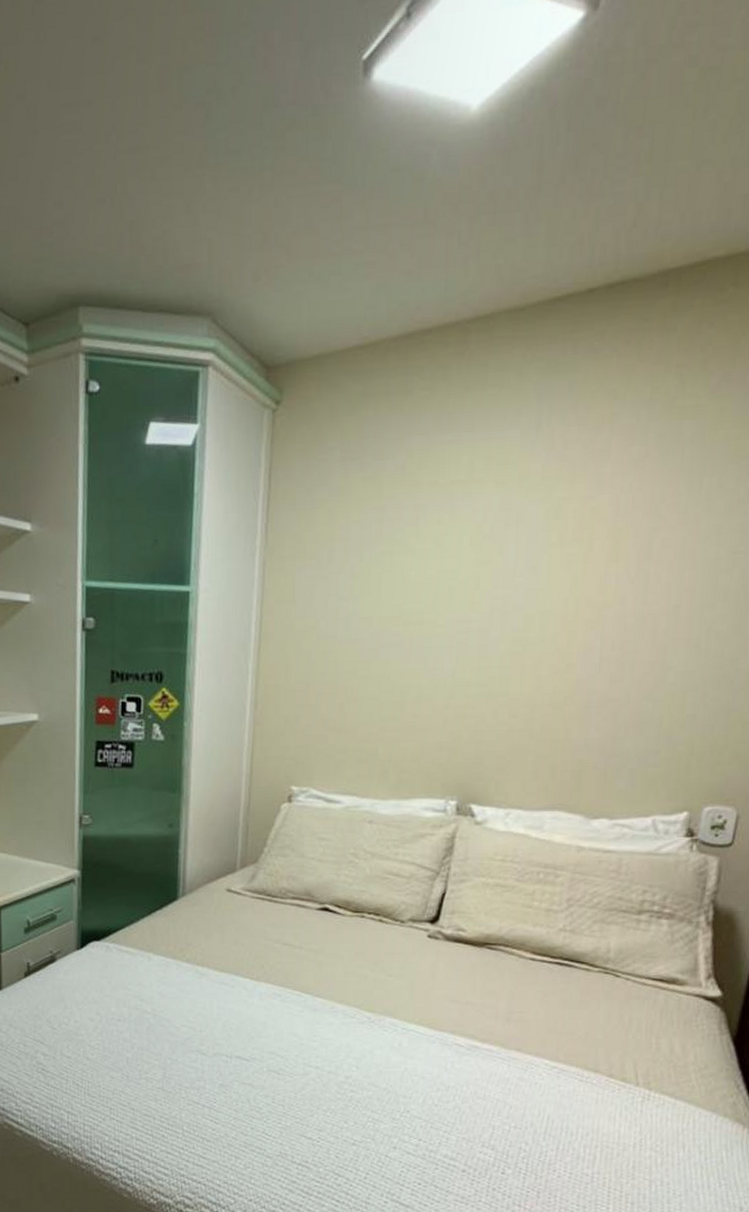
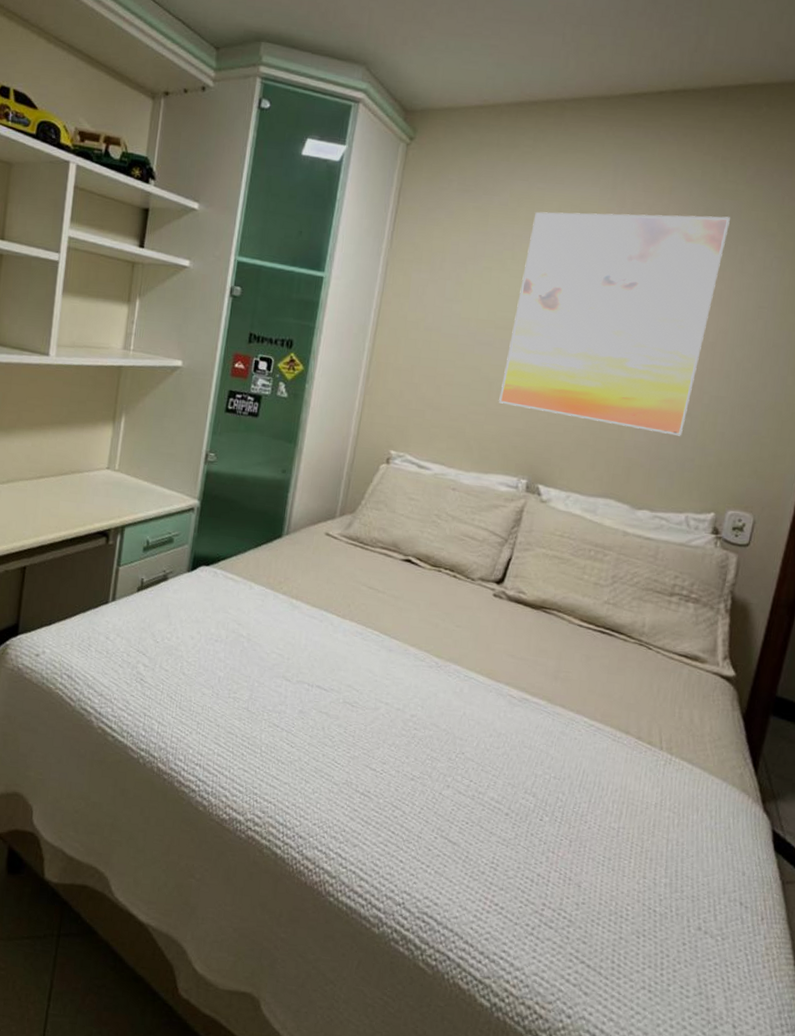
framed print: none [415,442,691,726] -> present [499,212,730,436]

